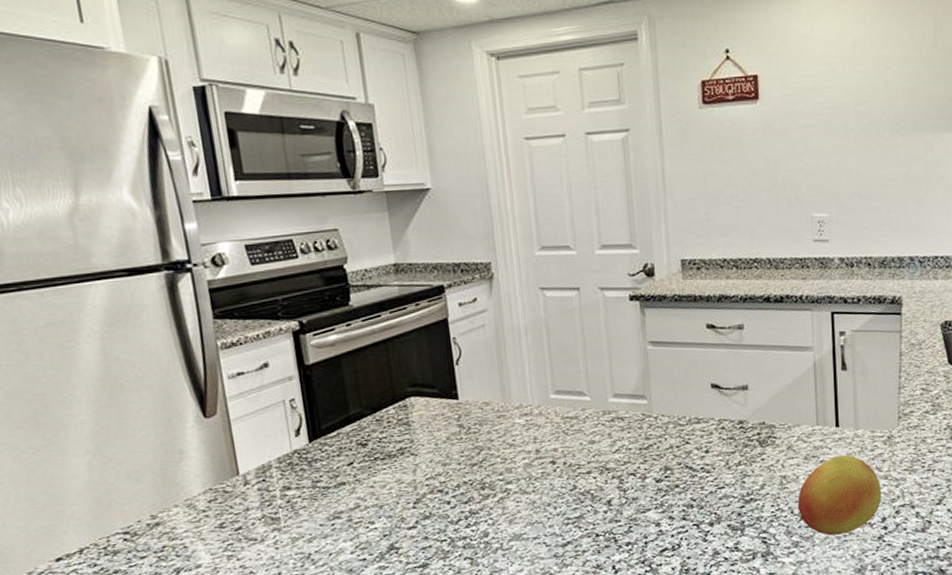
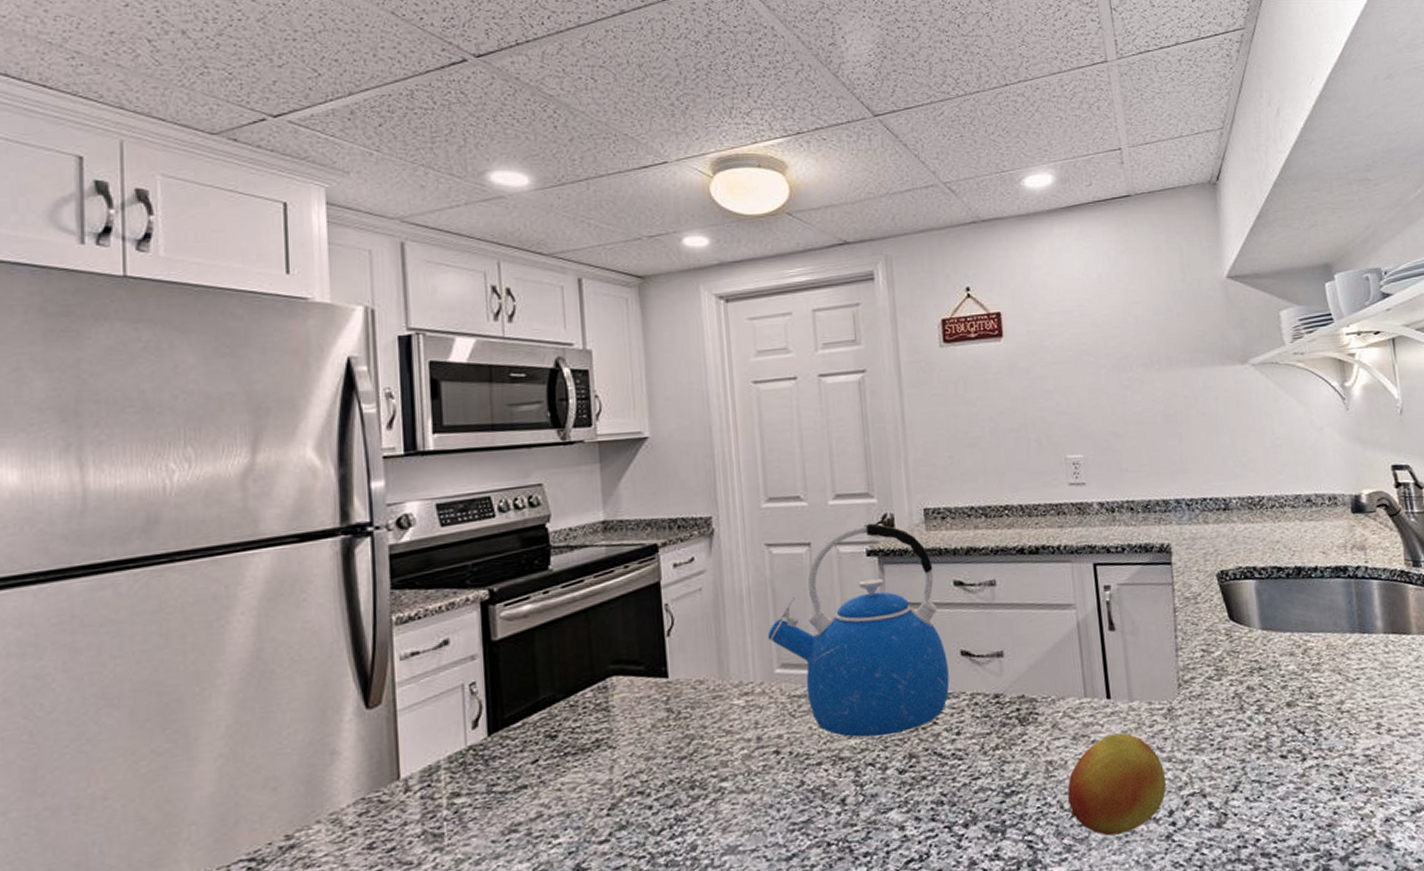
kettle: none [543,271,701,453] -> present [767,523,950,738]

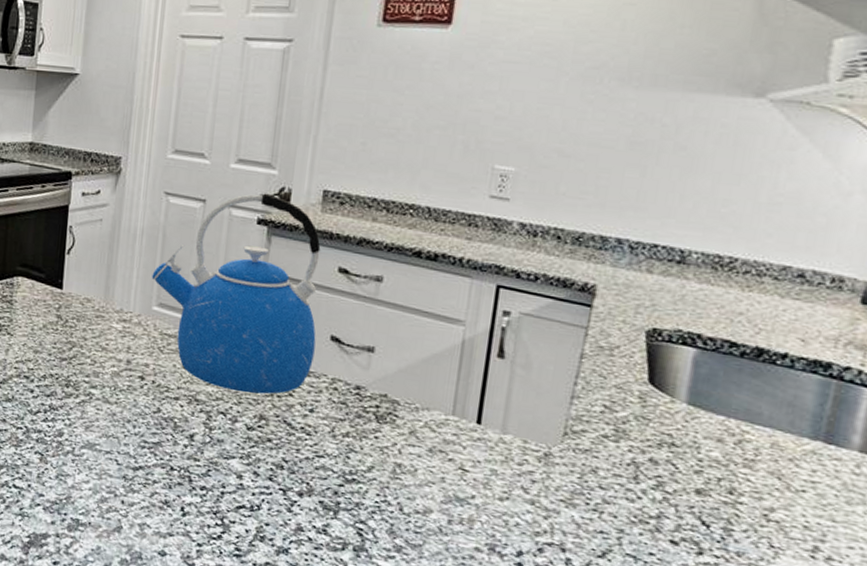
fruit: present [1067,732,1167,836] -> none [408,458,524,556]

